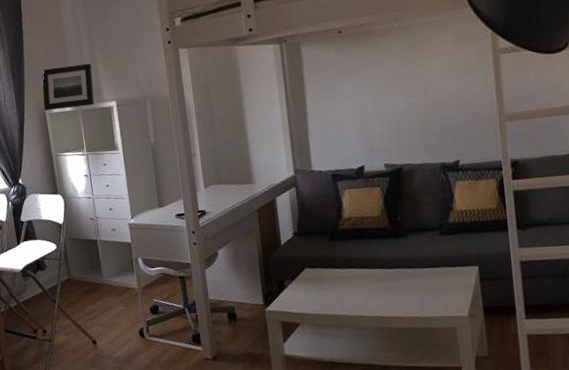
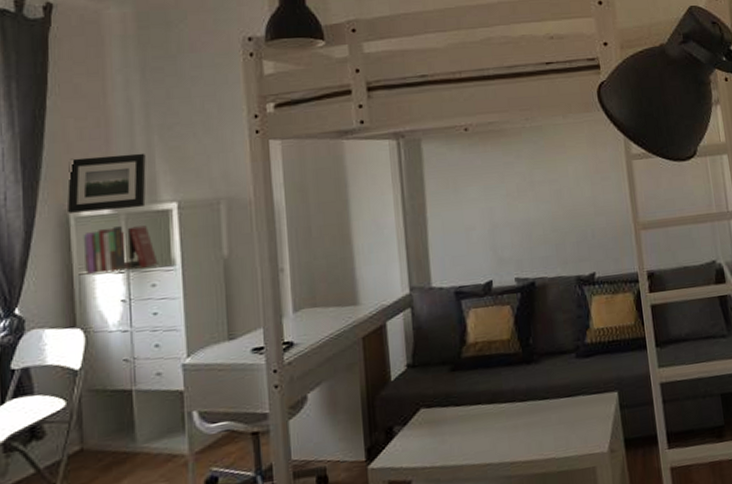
books: none [55,119,107,157] -> present [83,225,158,276]

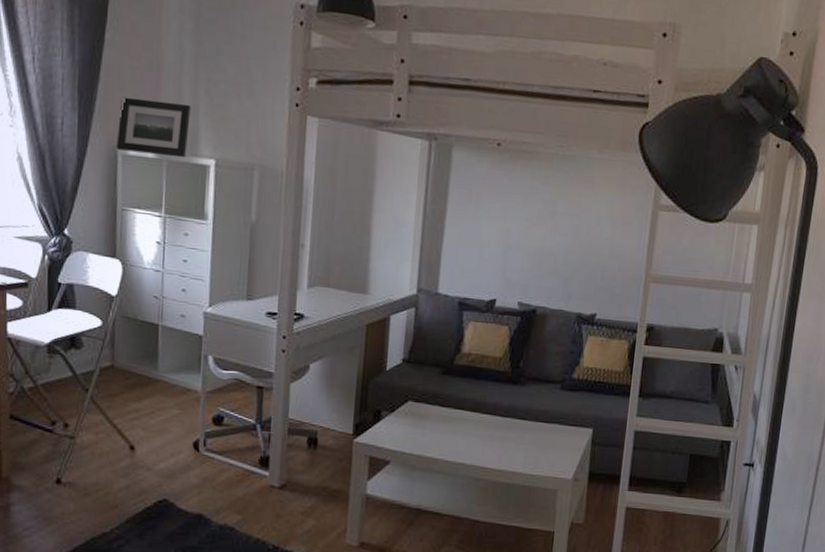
books: present [83,225,158,276] -> none [127,171,192,217]

